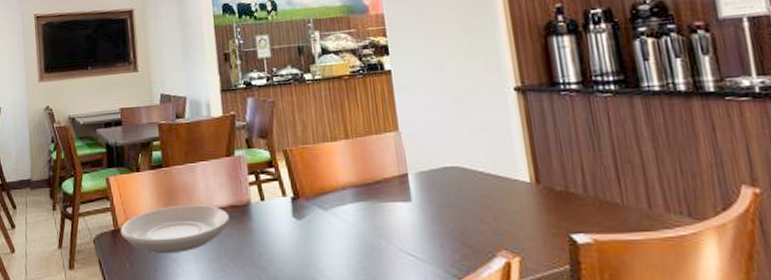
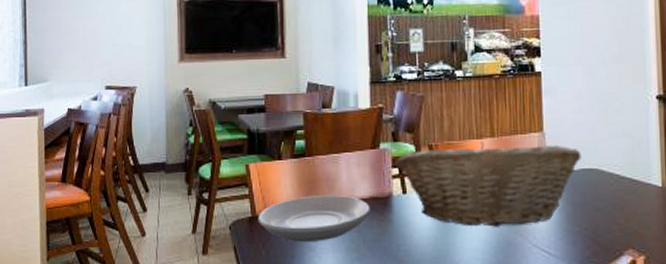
fruit basket: none [250,143,442,232] -> present [394,141,582,227]

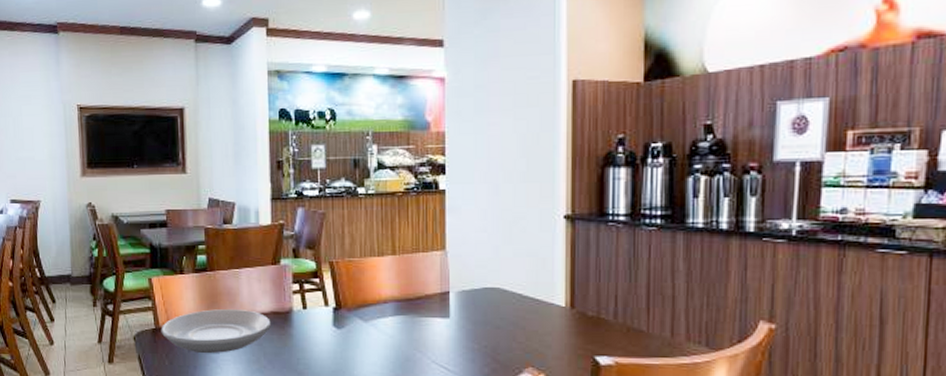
fruit basket: present [394,141,582,227] -> none [295,258,484,343]

